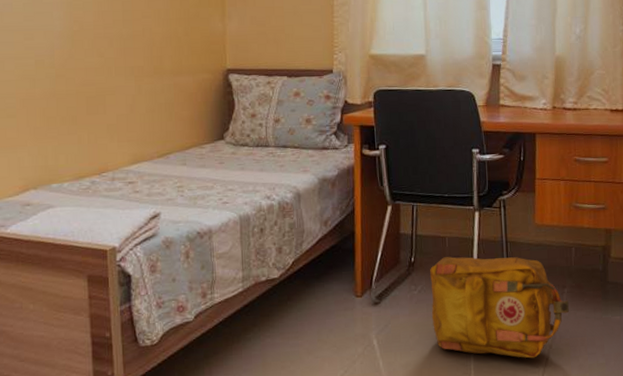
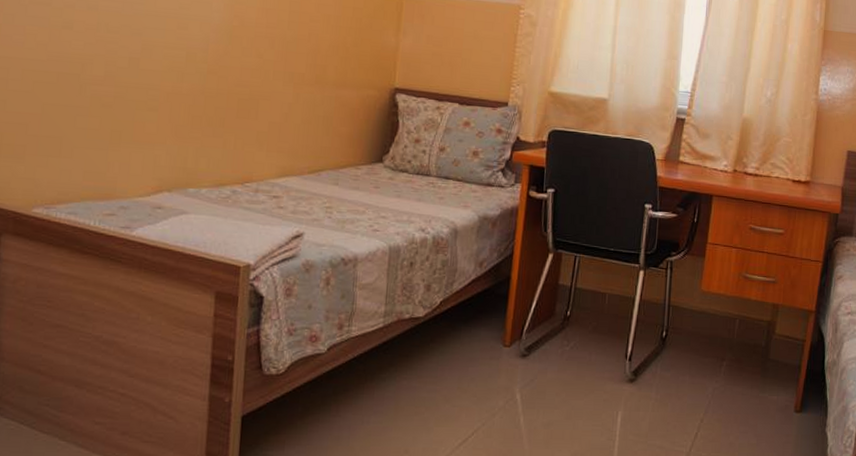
backpack: present [430,257,569,359] -> none [581,314,726,431]

